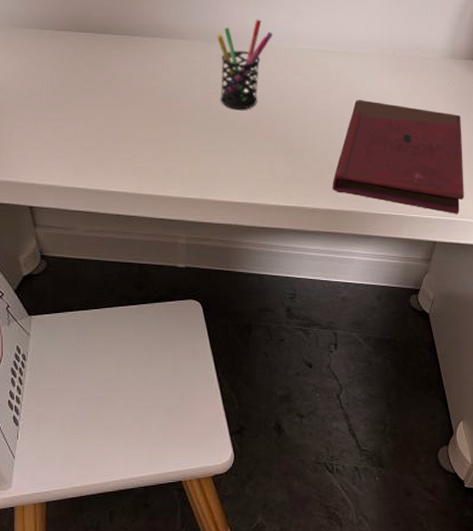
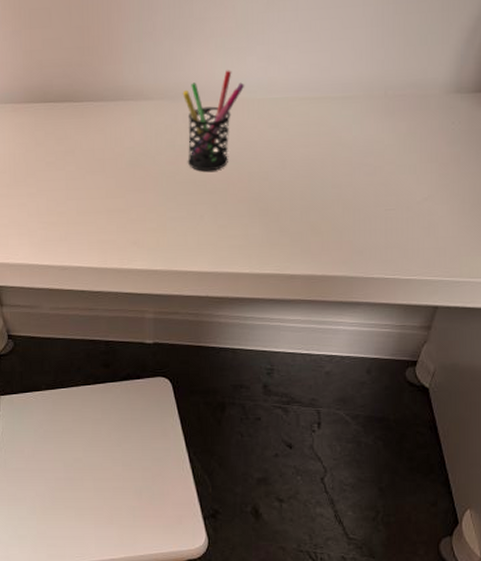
book: present [332,100,464,214] -> none [313,150,472,274]

